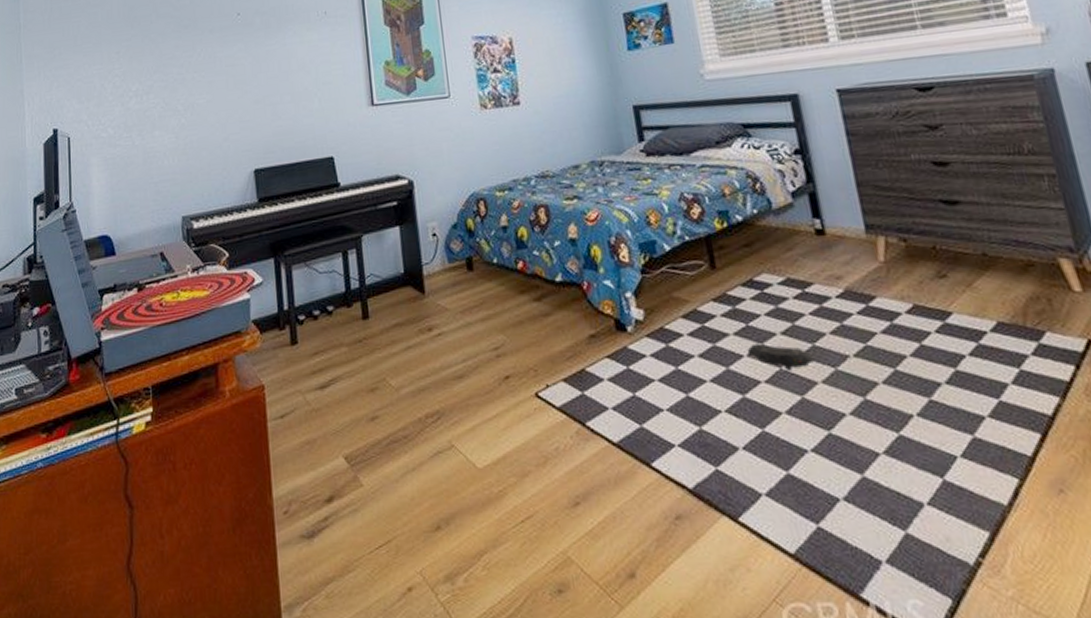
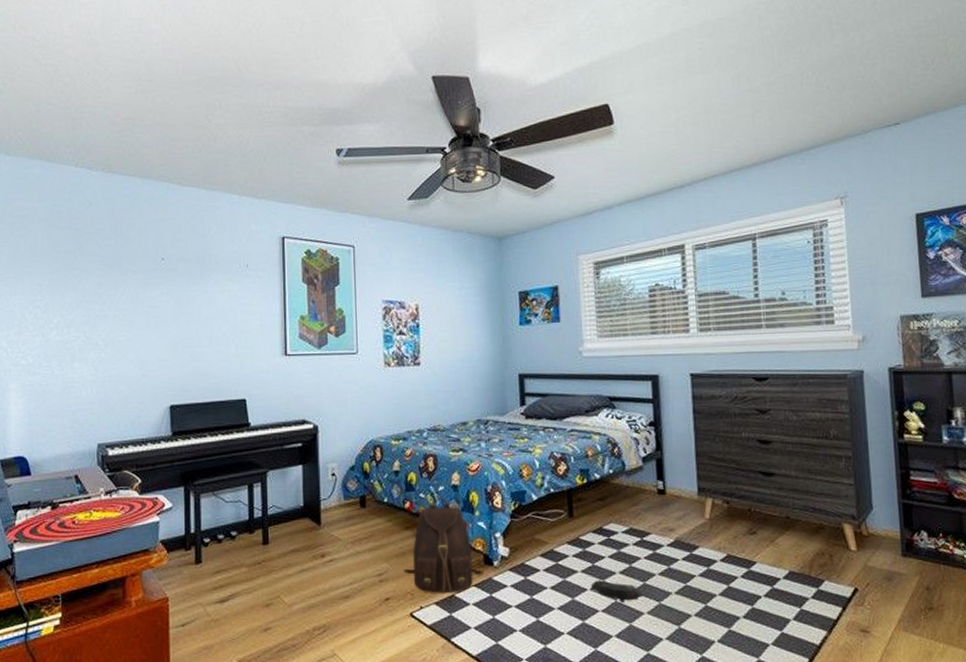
backpack: none [522,254,616,368] -> present [403,497,483,593]

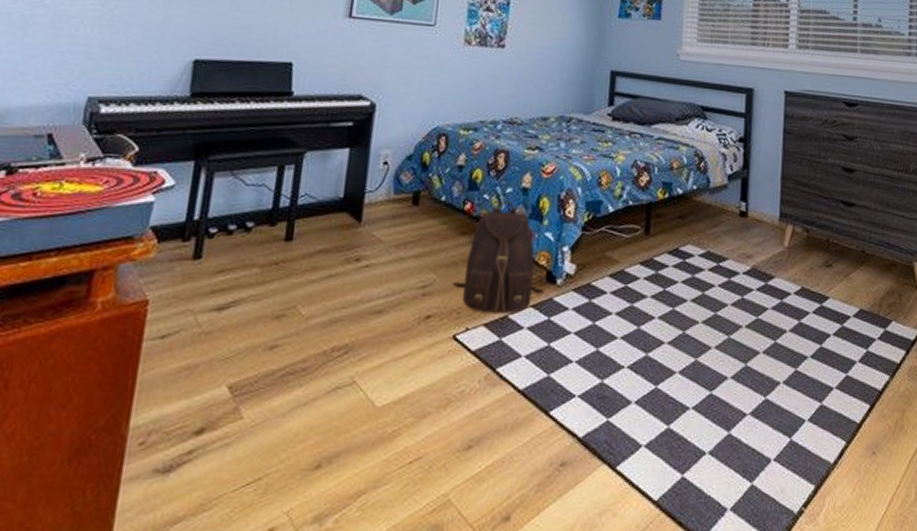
control: present [590,580,643,603] -> none [659,307,712,334]

